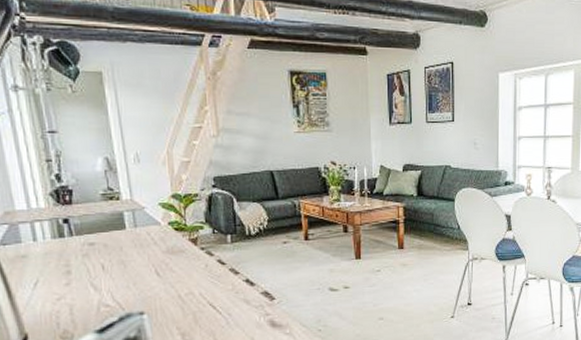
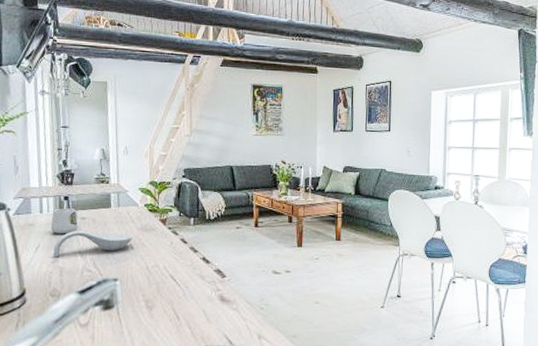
mug: none [49,233,86,265] -> present [51,208,78,234]
spoon rest: none [57,258,157,294] -> present [53,230,132,258]

